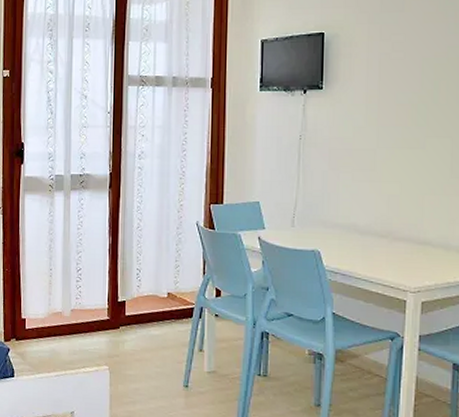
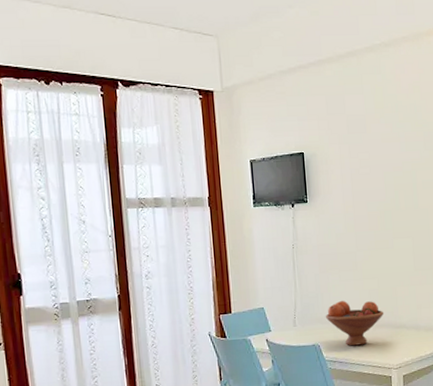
fruit bowl: none [330,204,405,259] -> present [325,301,384,346]

